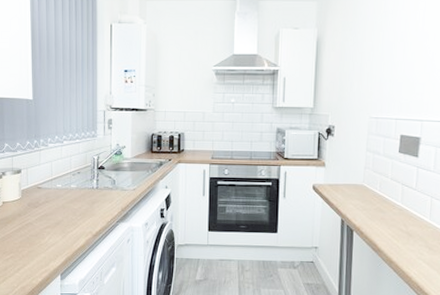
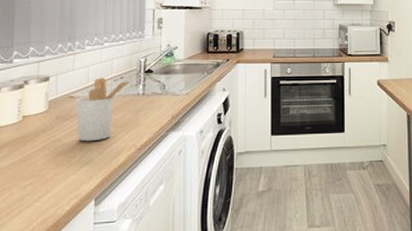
utensil holder: none [43,172,87,227] -> present [75,77,131,142]

